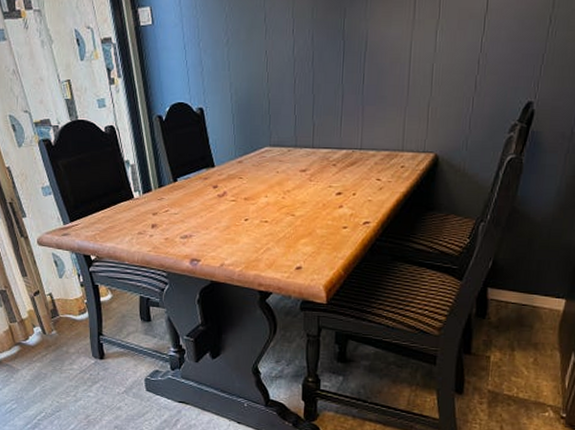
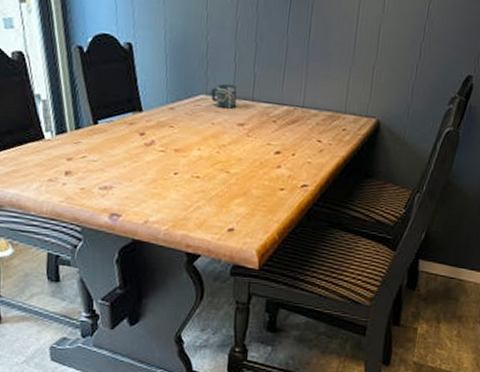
cup: none [274,135,299,157] -> present [211,83,238,109]

